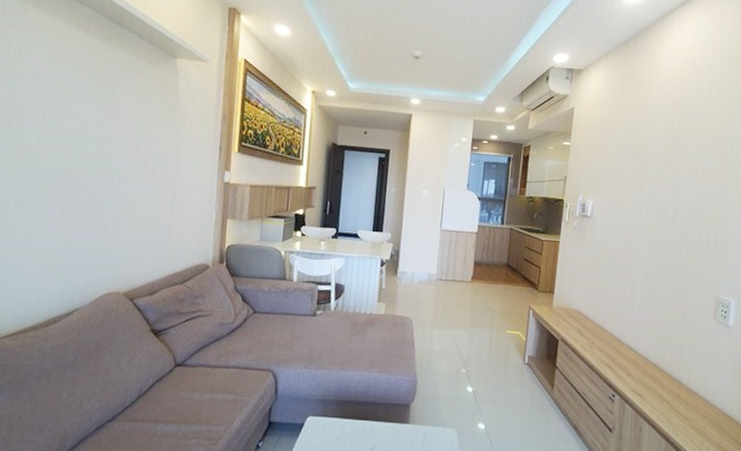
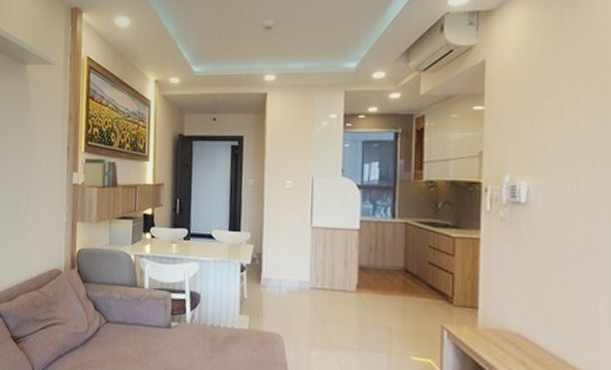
books: none [233,157,272,189] -> present [81,157,119,189]

